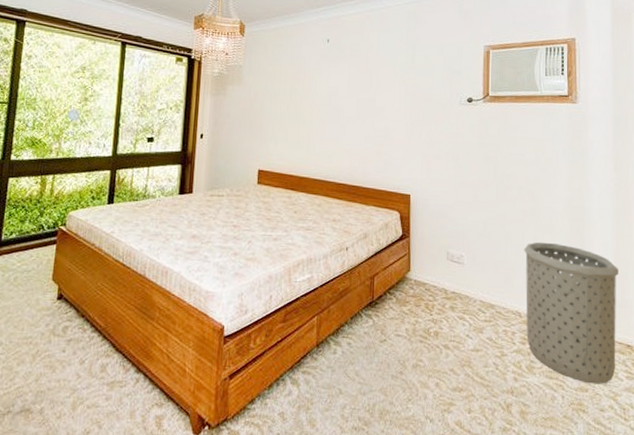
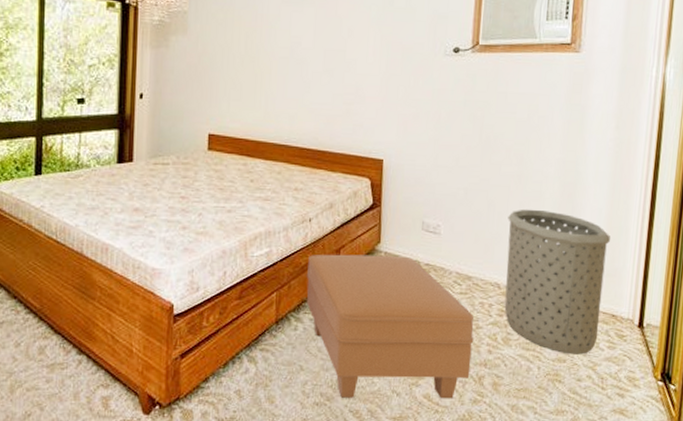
ottoman: none [344,281,500,427] -> present [306,254,475,399]

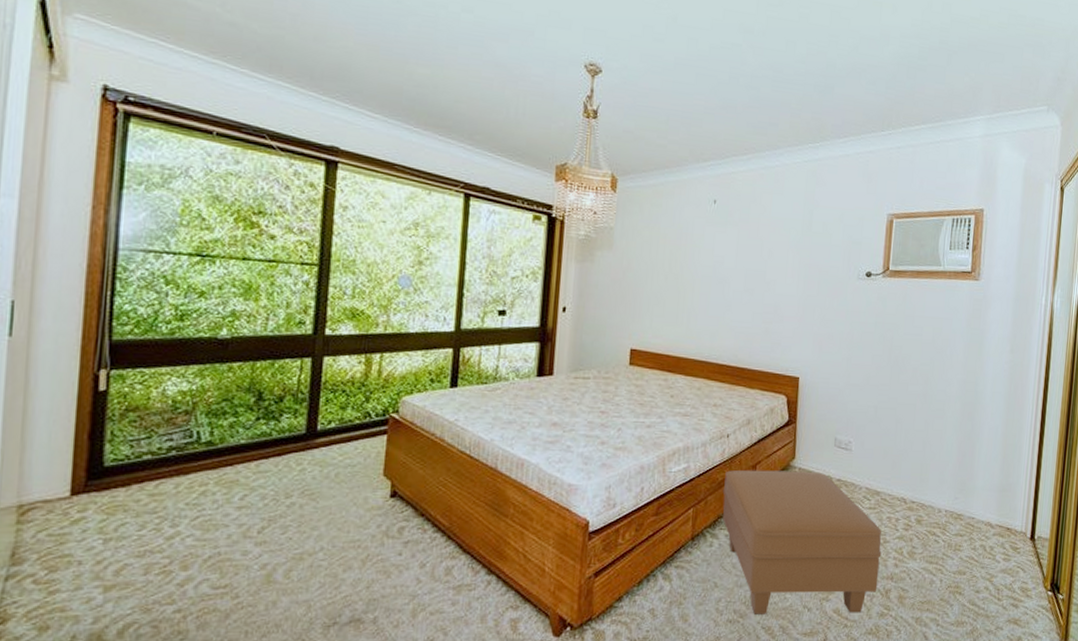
laundry basket: present [504,209,610,355] -> none [910,426,1006,567]

